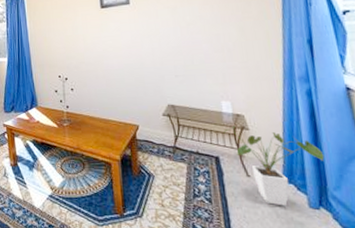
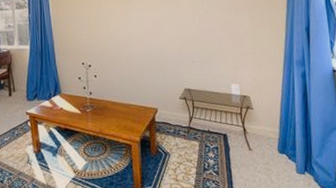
house plant: present [223,125,325,206] -> none [231,106,312,174]

